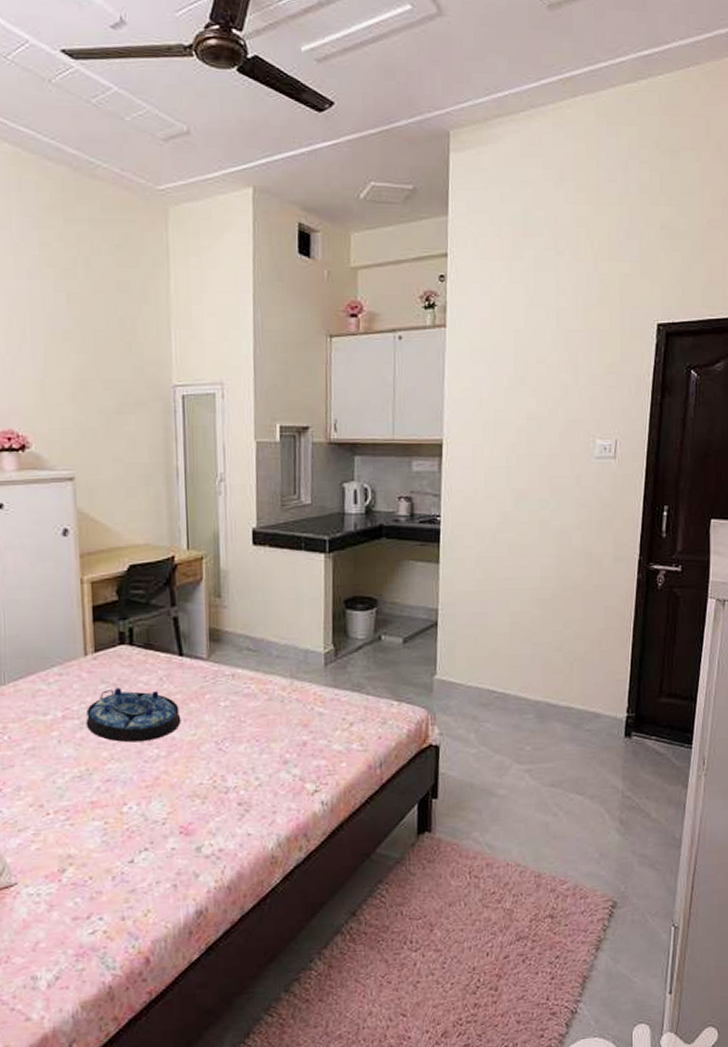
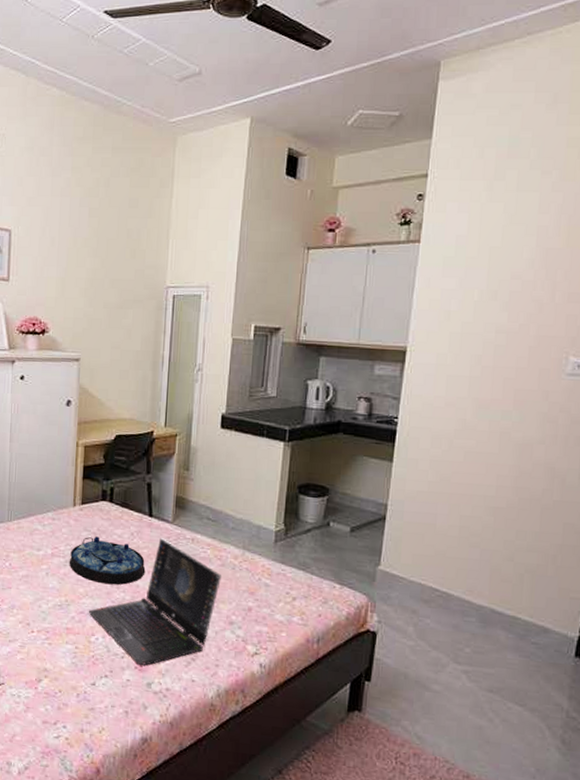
laptop computer: none [116,679,270,830] -> present [88,538,221,666]

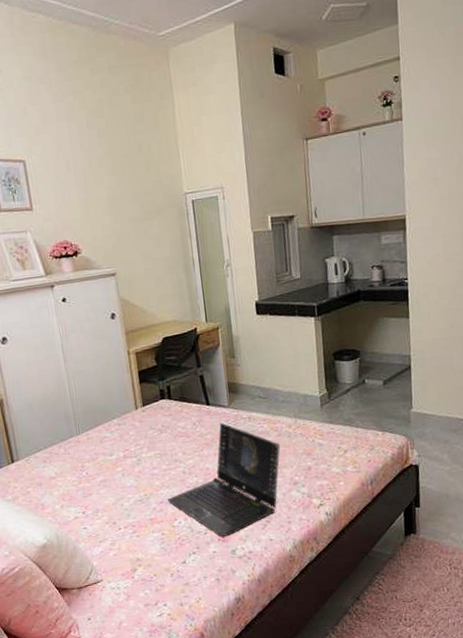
serving tray: present [69,536,146,585] -> none [141,432,213,473]

